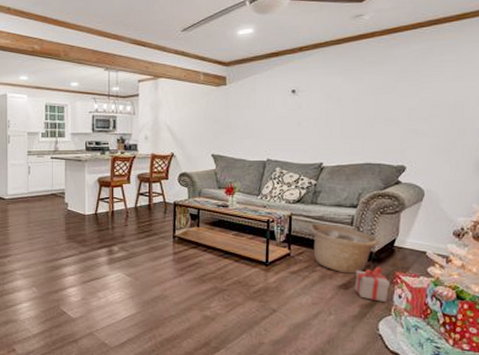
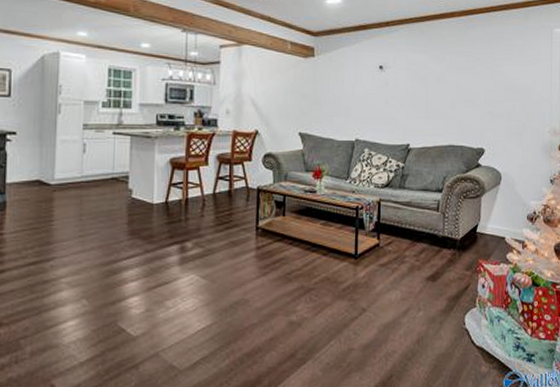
basket: present [310,223,379,274] -> none [398,210,463,264]
gift box: present [354,267,391,303] -> none [441,255,475,294]

